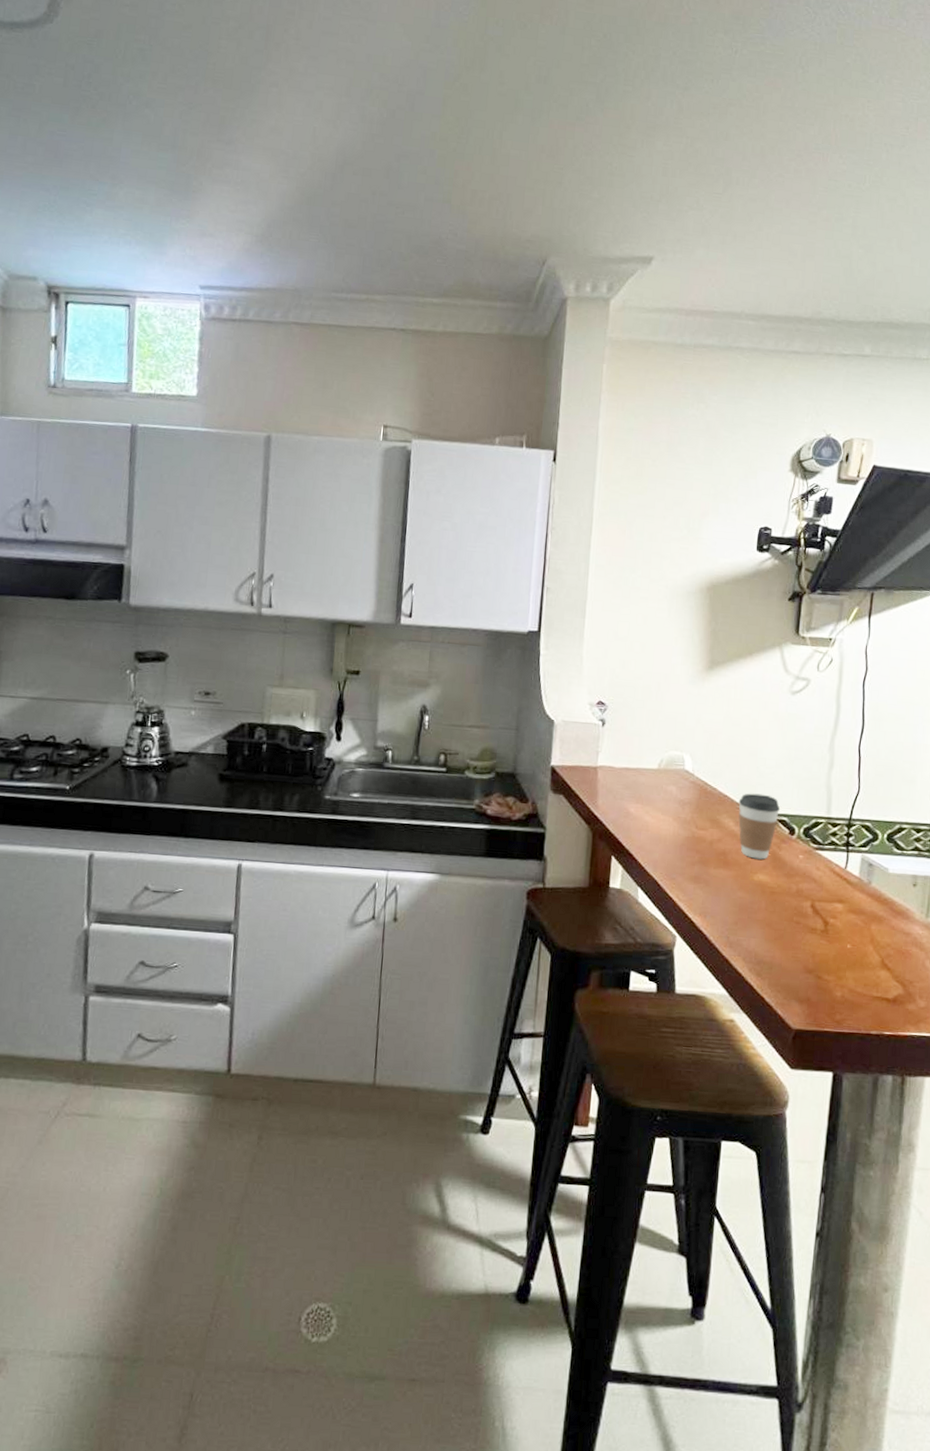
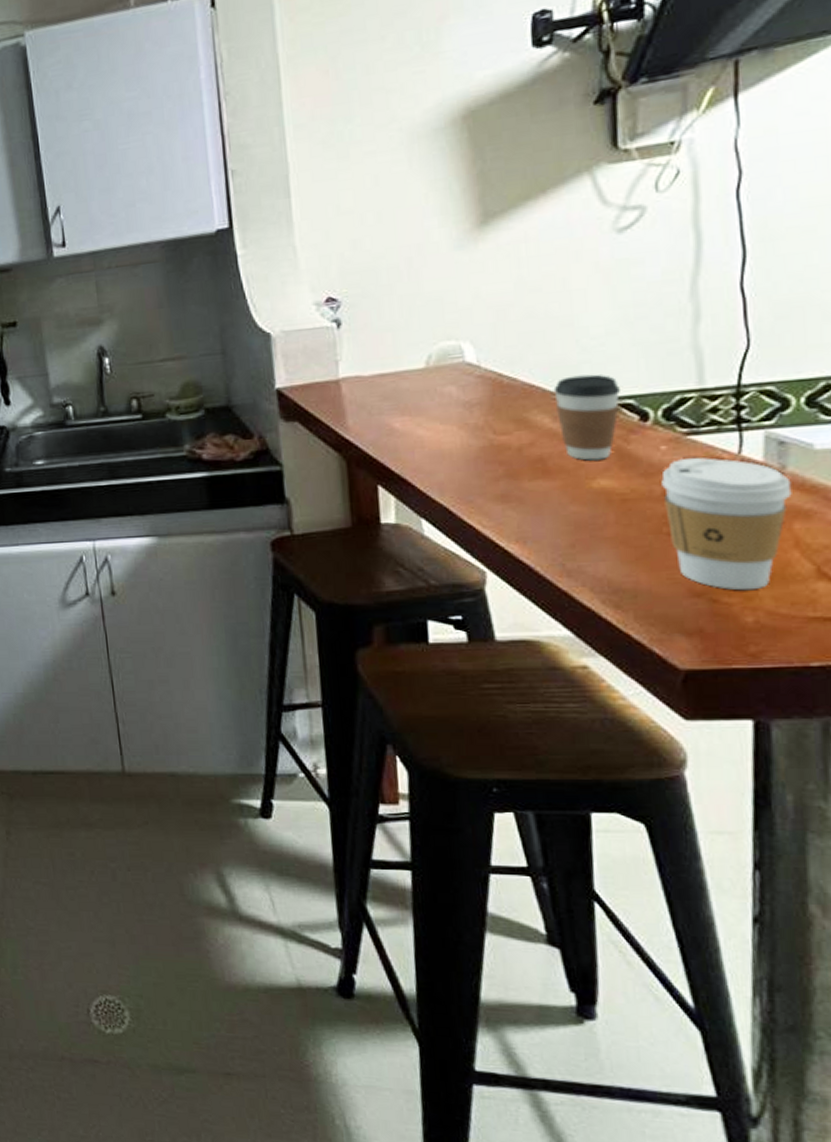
coffee cup: none [797,867,873,972] -> present [661,458,792,591]

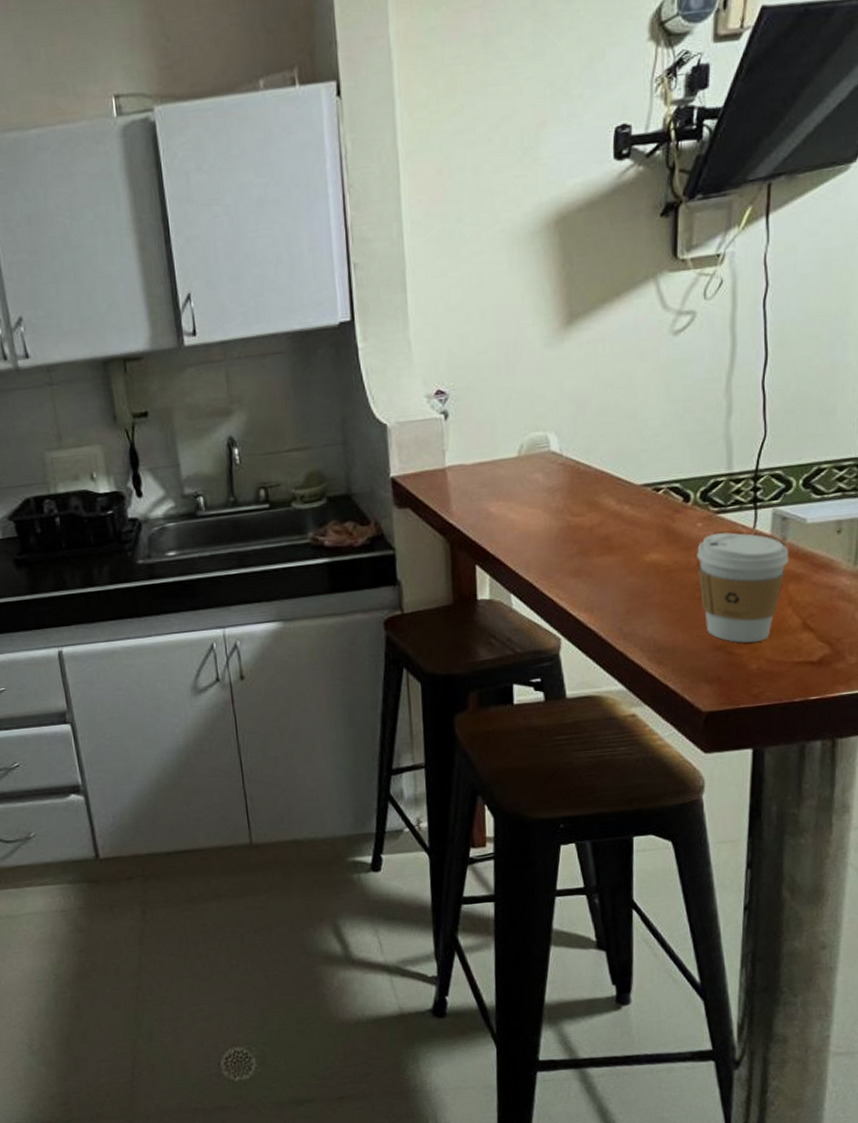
coffee cup: present [553,374,622,461] -> none [619,461,671,538]

